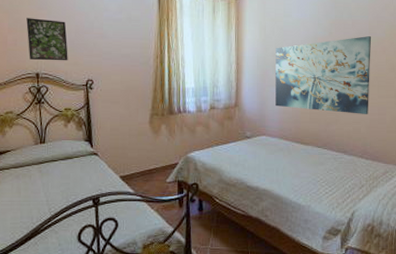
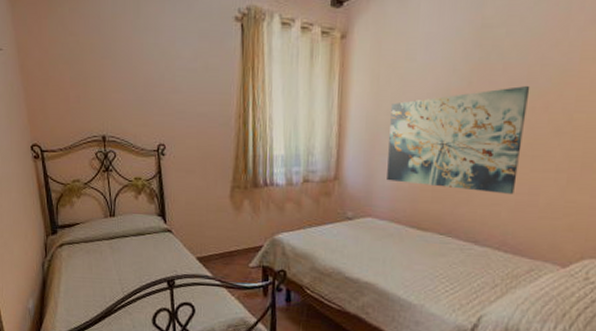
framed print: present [26,18,68,61] -> none [89,69,137,122]

